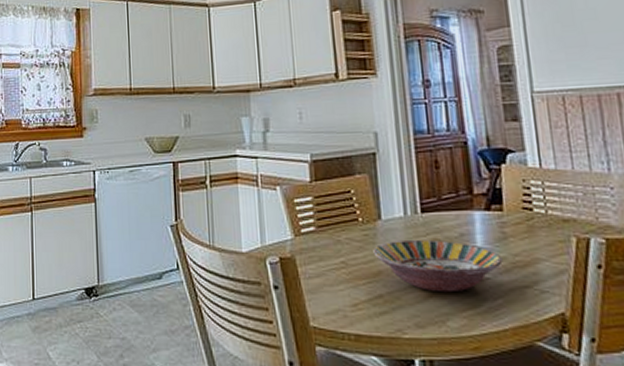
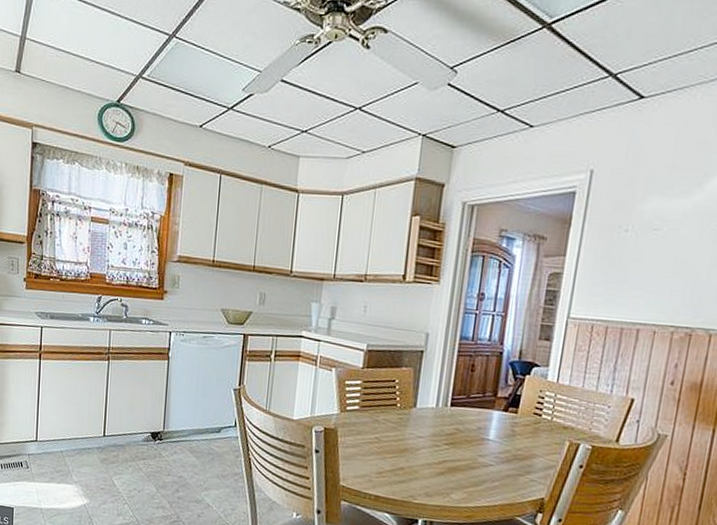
serving bowl: present [373,241,503,293] -> none [404,426,507,473]

